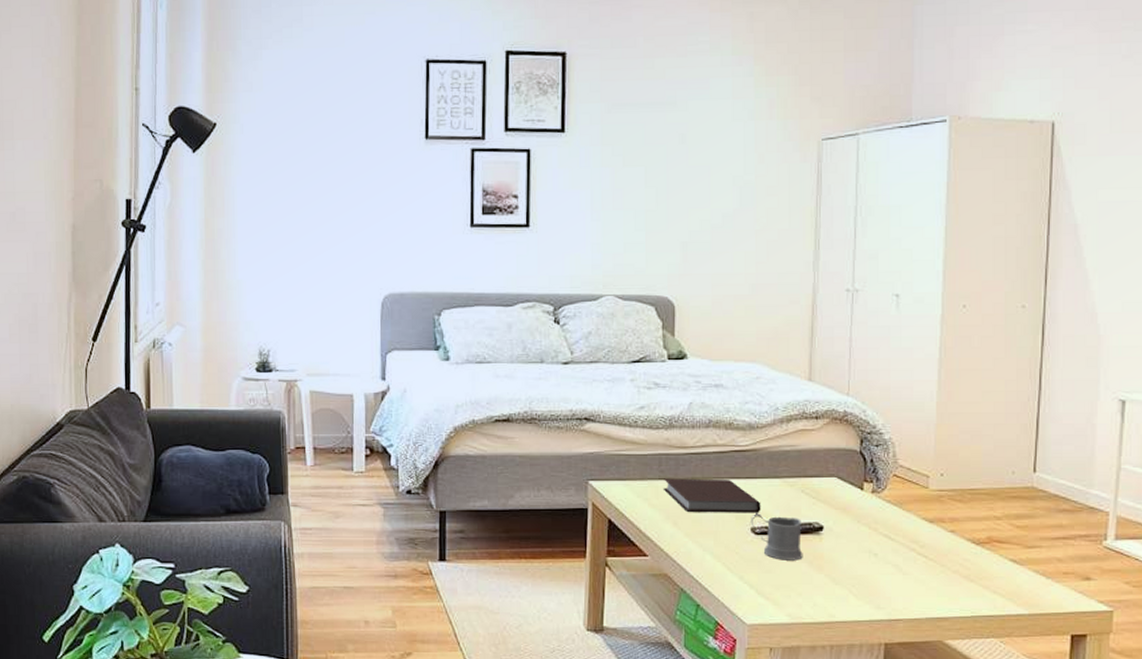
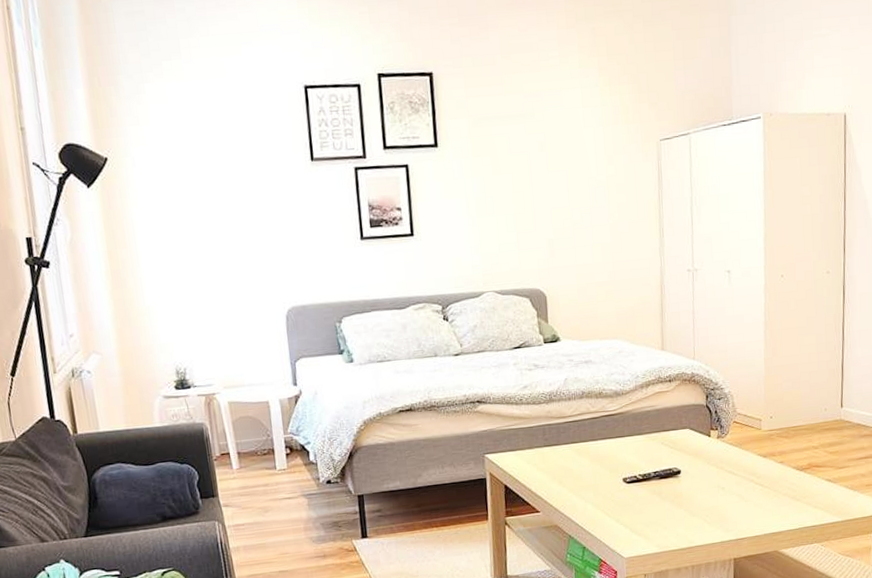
notebook: present [664,478,761,513] -> none [548,440,630,471]
mug: present [750,513,803,561] -> none [622,465,666,502]

